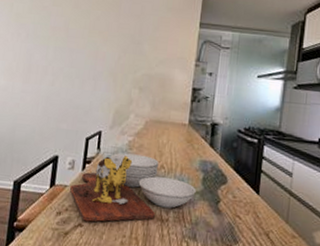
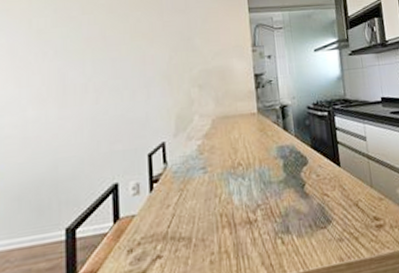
cutting board: present [70,153,196,222] -> none [139,156,279,251]

